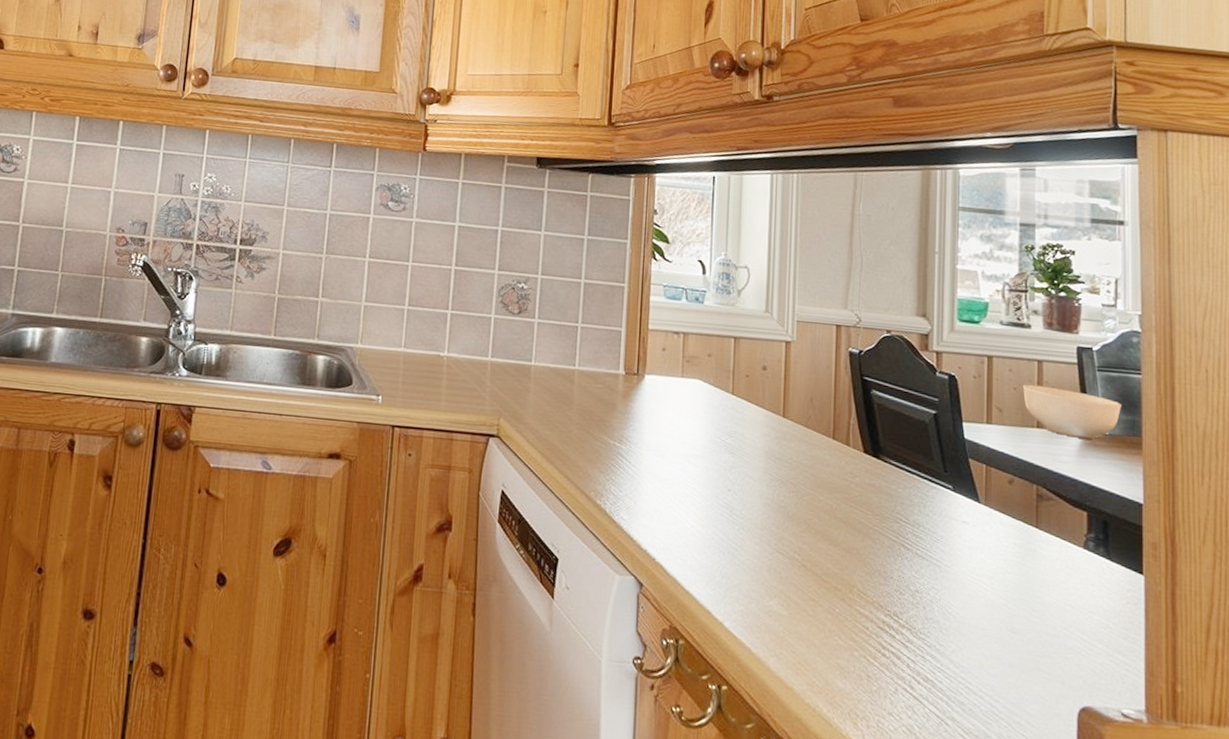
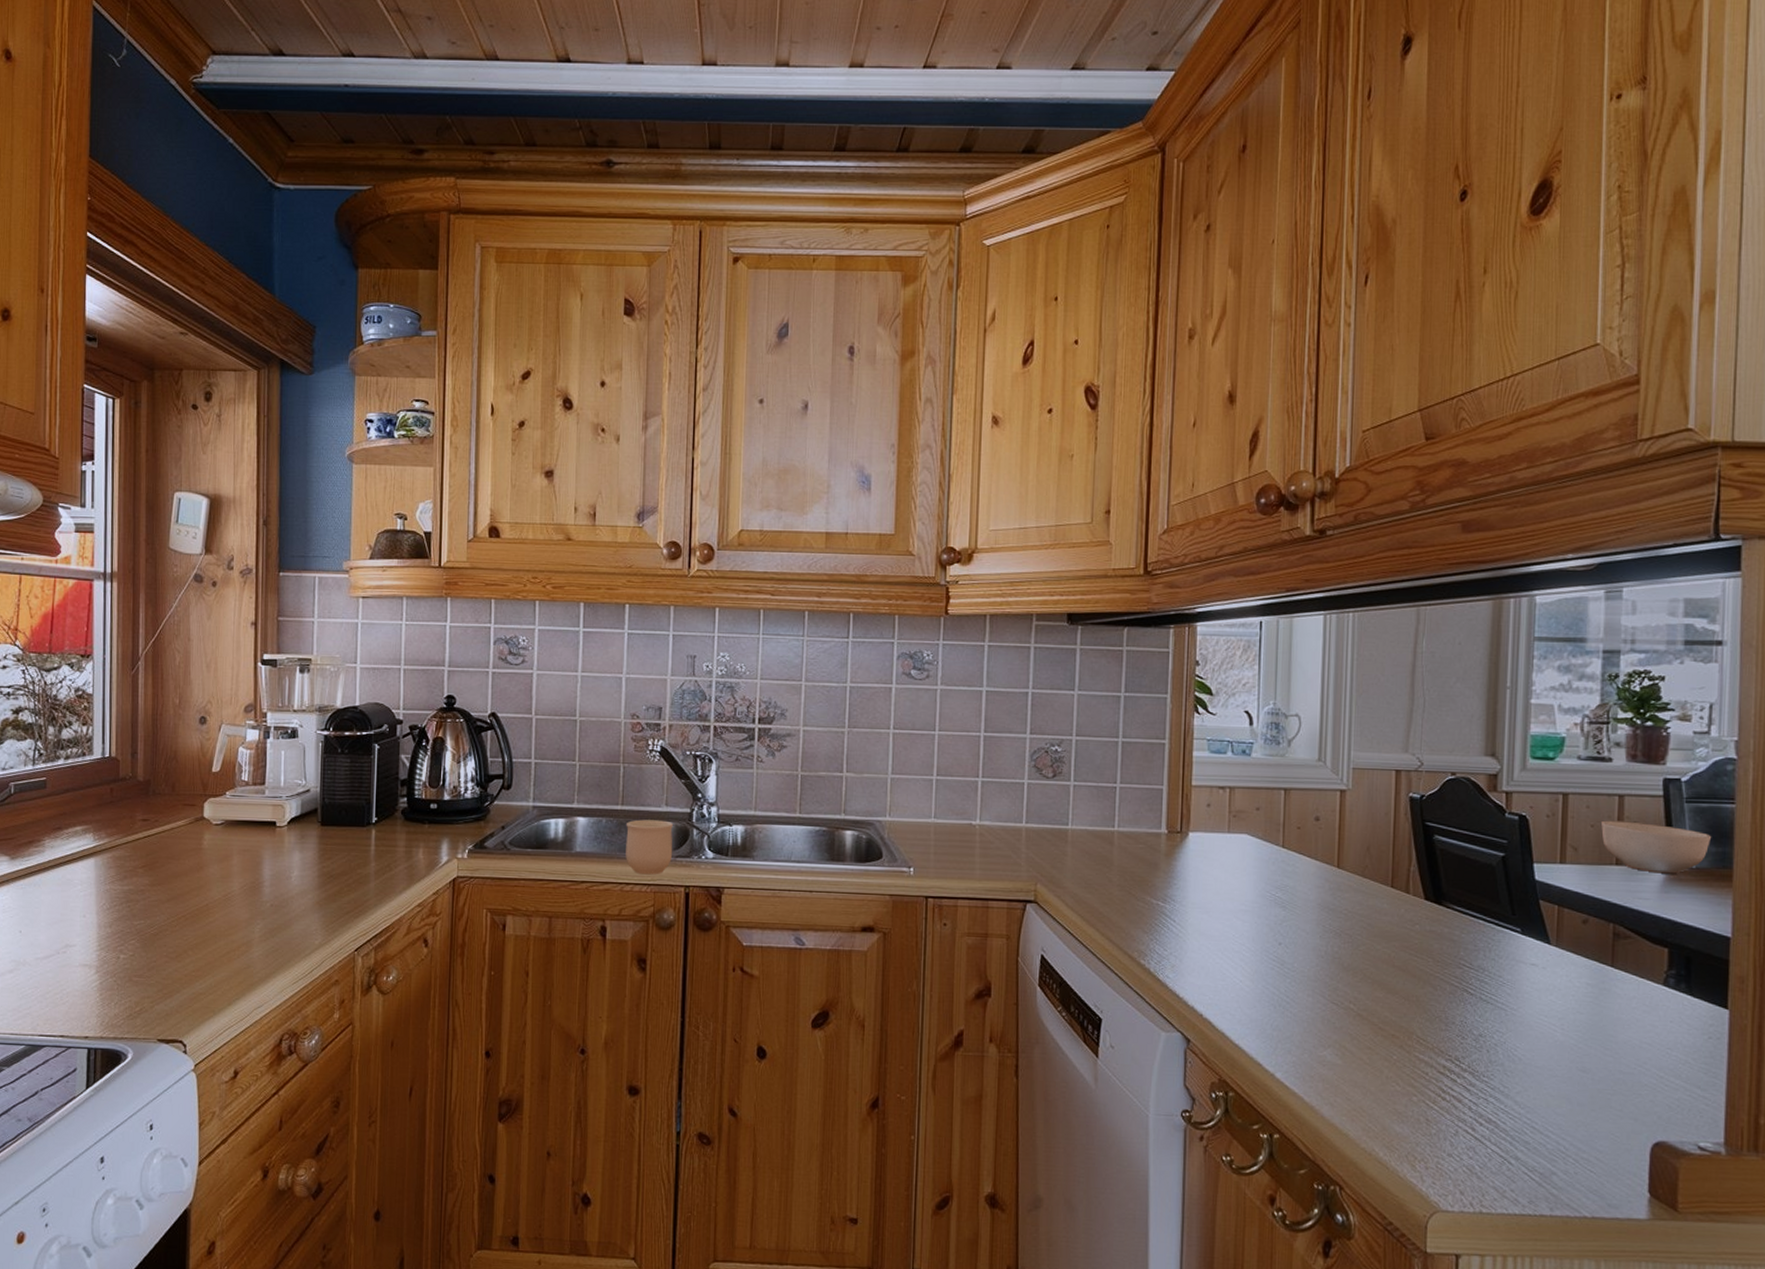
mug: none [100,333,150,390] -> present [626,819,674,875]

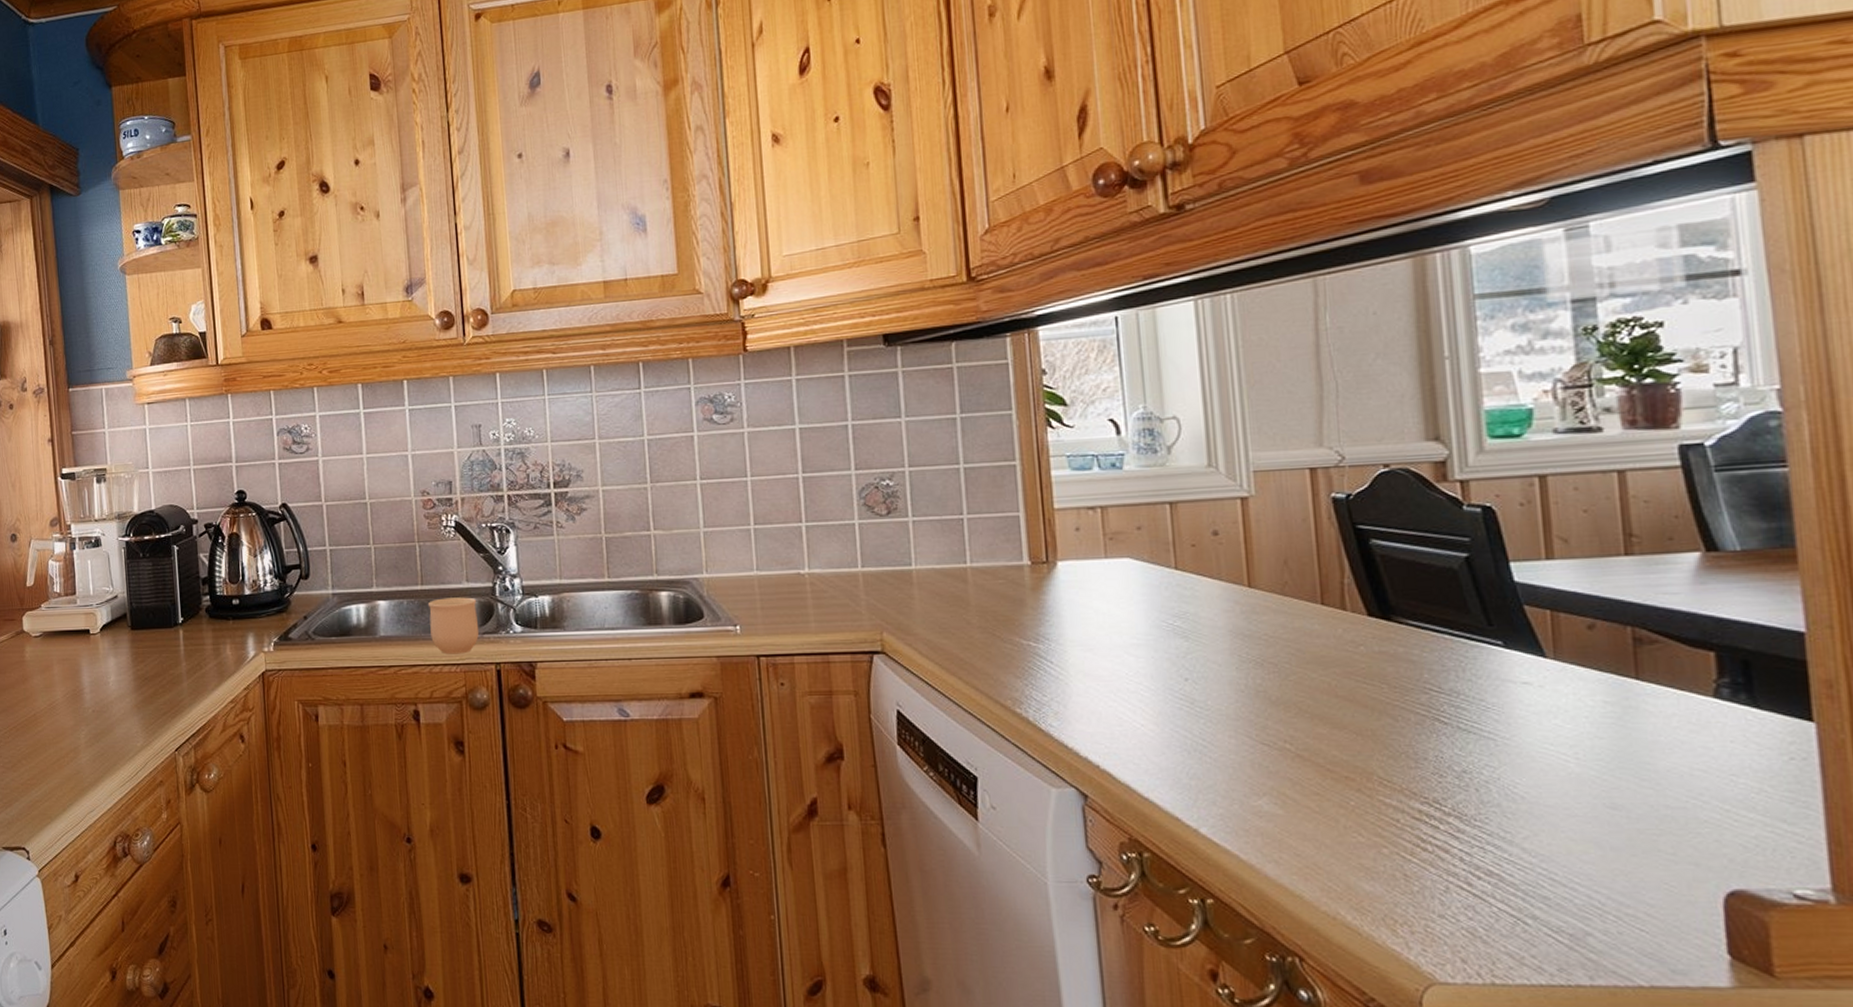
bowl: present [1600,820,1712,874] -> none [1596,501,1760,561]

